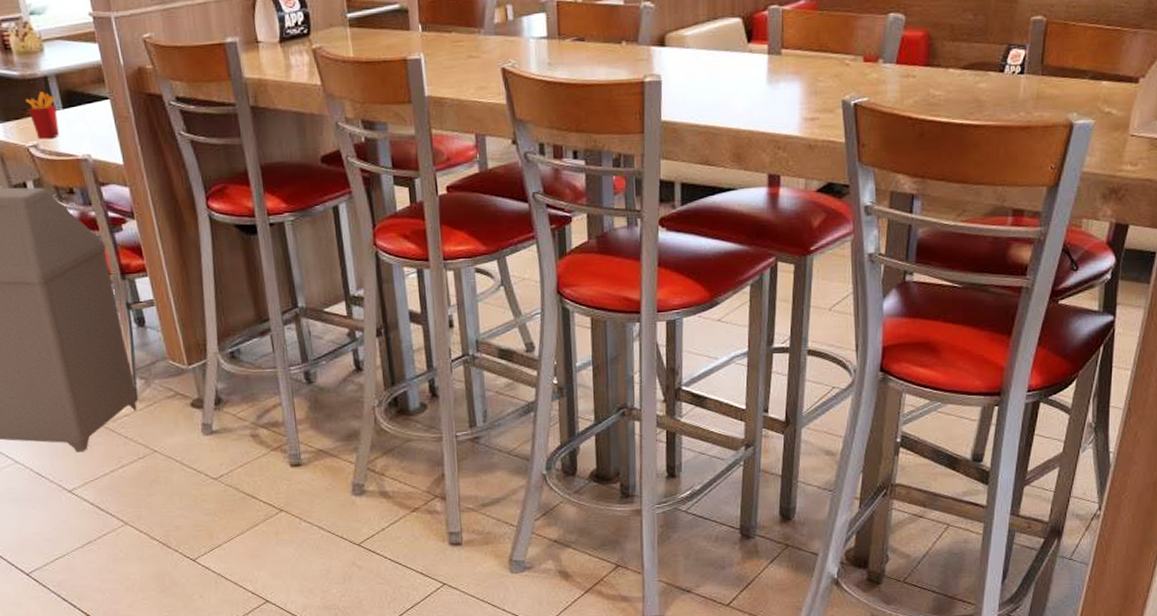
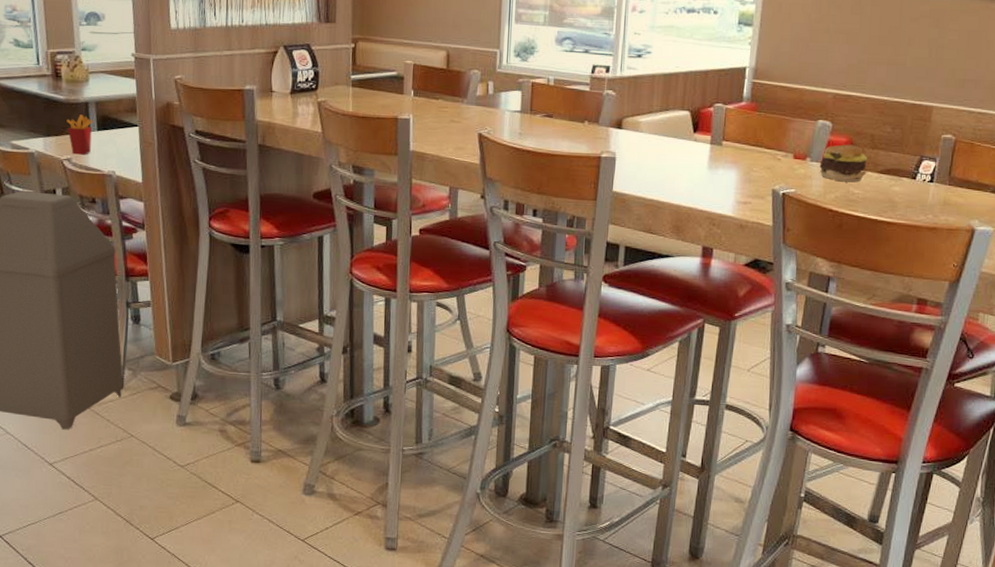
burger: none [894,38,948,84] -> present [819,144,868,183]

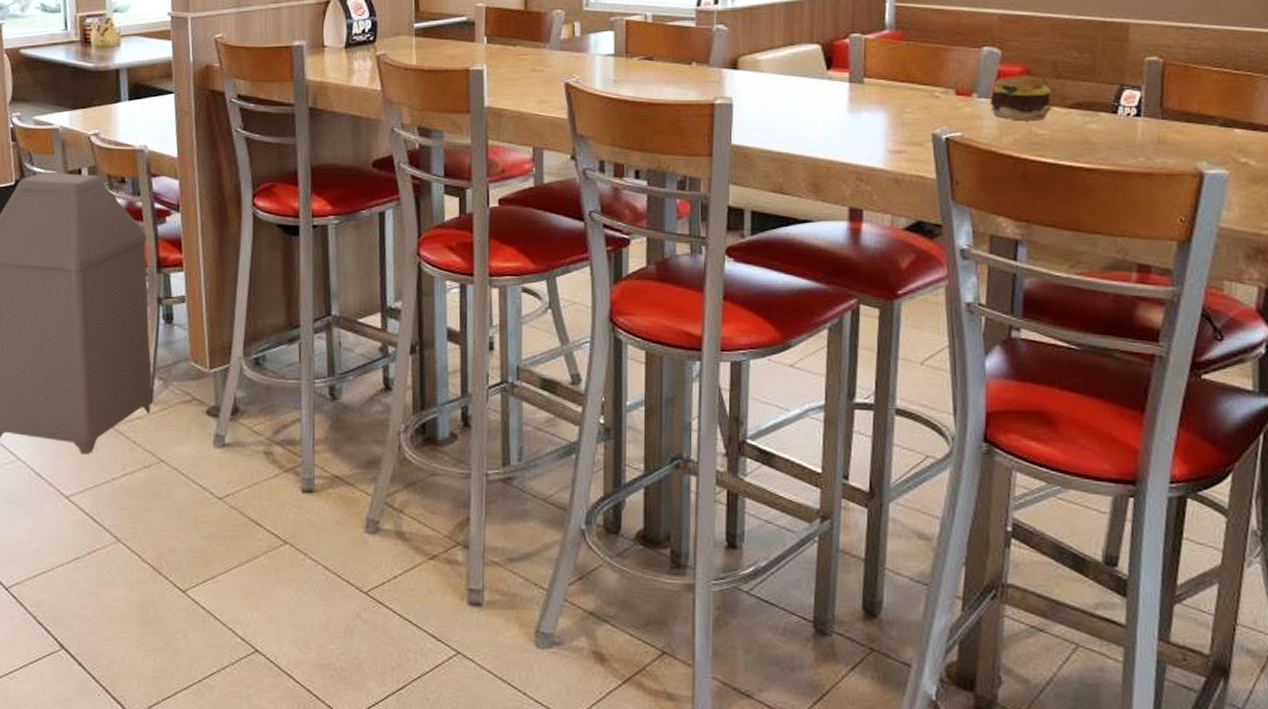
french fries: present [66,115,93,155] -> none [95,83,124,129]

